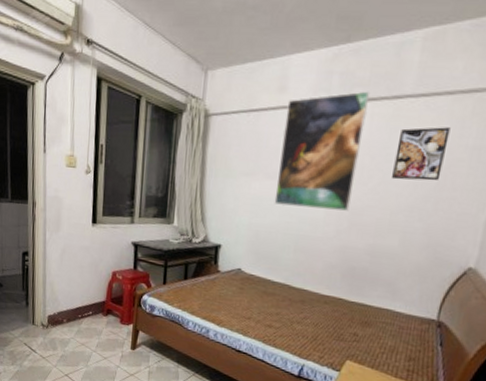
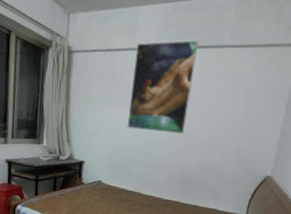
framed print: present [392,127,451,181] -> none [215,71,255,112]

